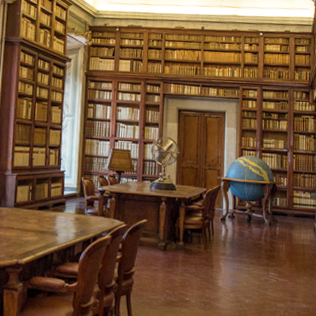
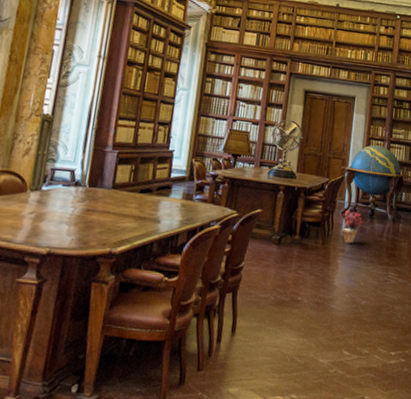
potted plant: none [222,216,242,247] -> present [342,210,363,243]

